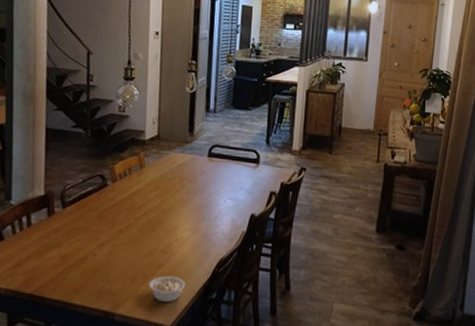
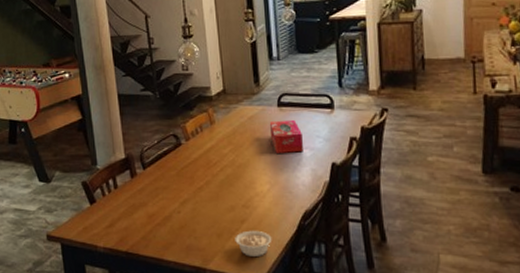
tissue box: none [197,170,227,202] -> present [269,119,303,153]

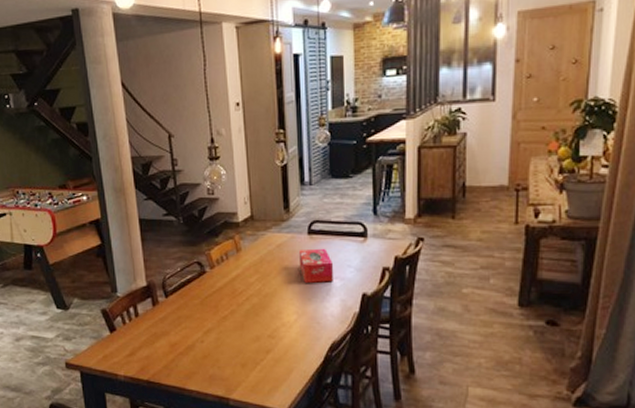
legume: present [235,230,272,257] -> none [259,361,298,387]

